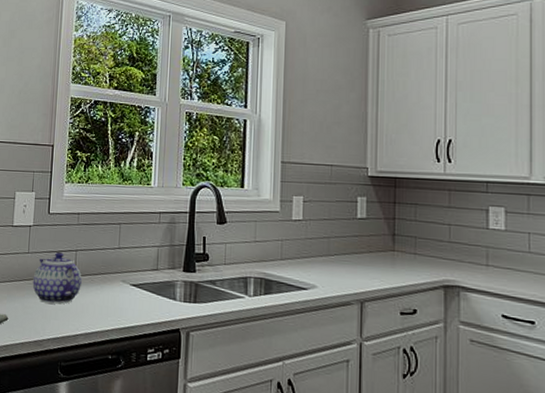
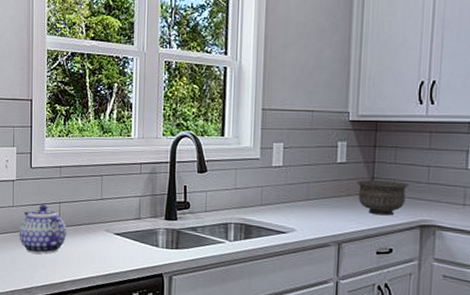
bowl: none [377,236,430,275] -> present [356,180,409,216]

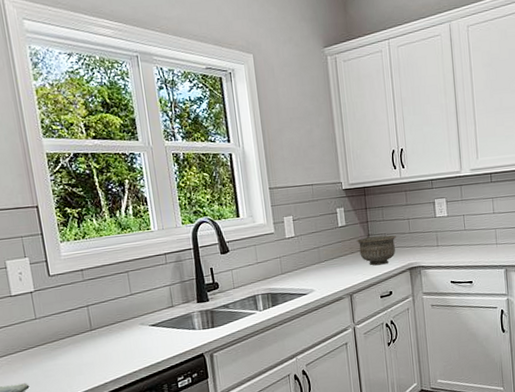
teapot: present [19,204,66,254] -> none [46,310,100,362]

